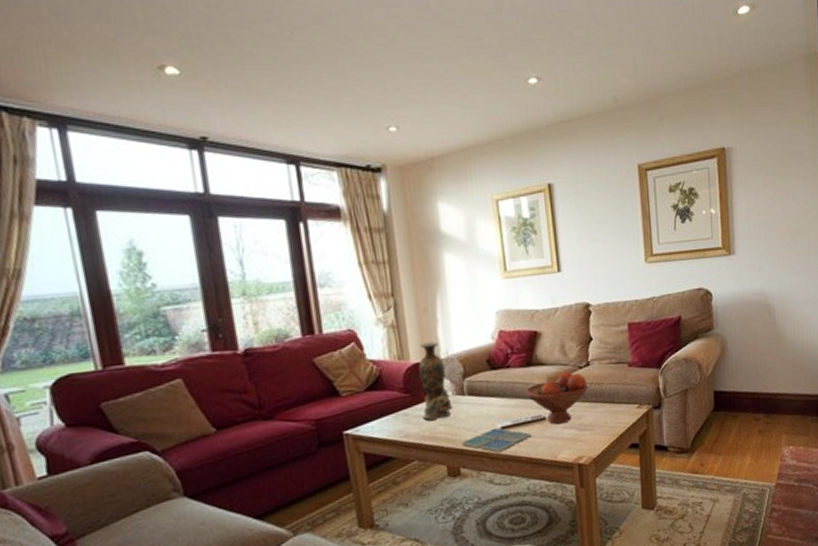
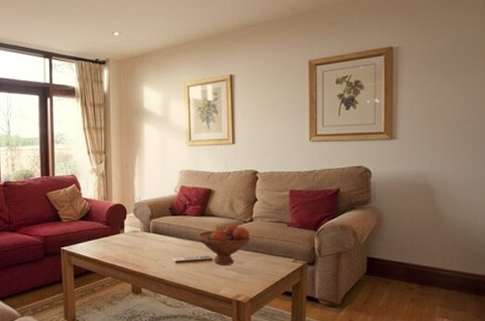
vase with dog figurine: present [419,341,452,421] -> none [117,189,140,248]
drink coaster: present [460,427,532,452] -> none [144,261,200,280]

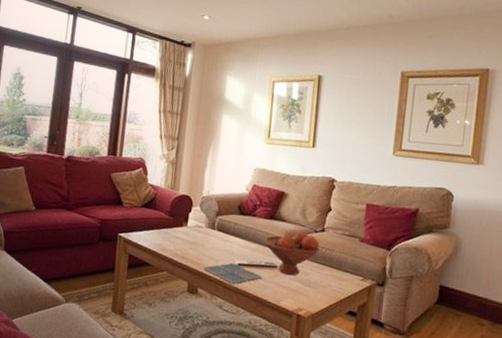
drink coaster: none [144,261,200,280] -> present [203,262,262,284]

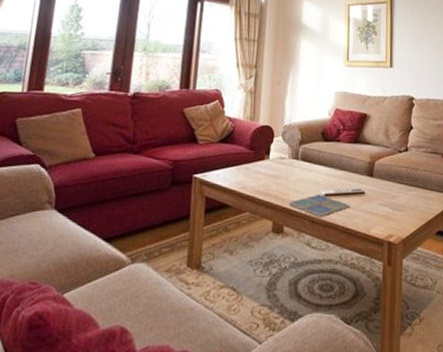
fruit bowl: present [264,231,320,275] -> none [350,153,405,200]

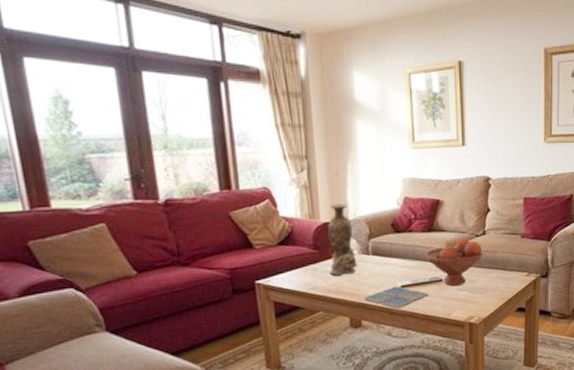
vase with dog figurine: none [260,109,287,177] -> present [328,203,357,276]
fruit bowl: none [350,153,405,200] -> present [425,238,483,286]

